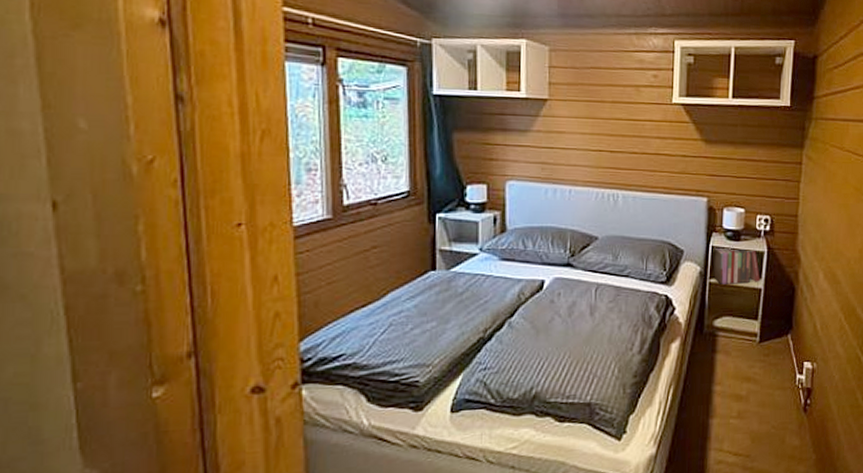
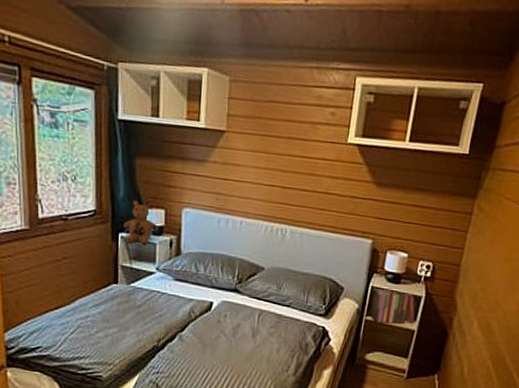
teddy bear: none [441,177,480,225] -> present [123,200,159,246]

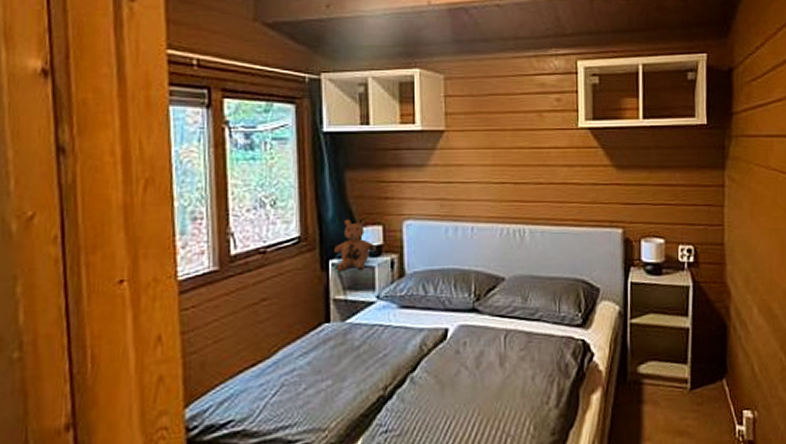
books: present [370,287,415,324] -> none [633,281,687,325]

